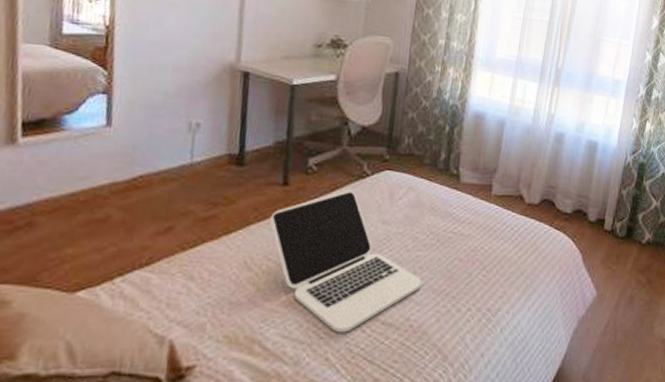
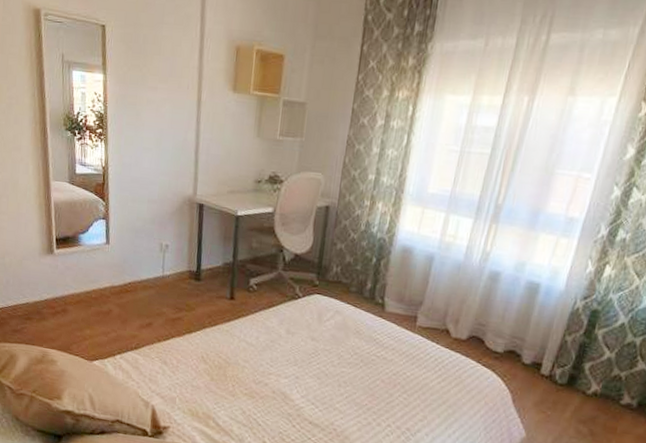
laptop: present [269,189,421,333] -> none [220,307,345,425]

